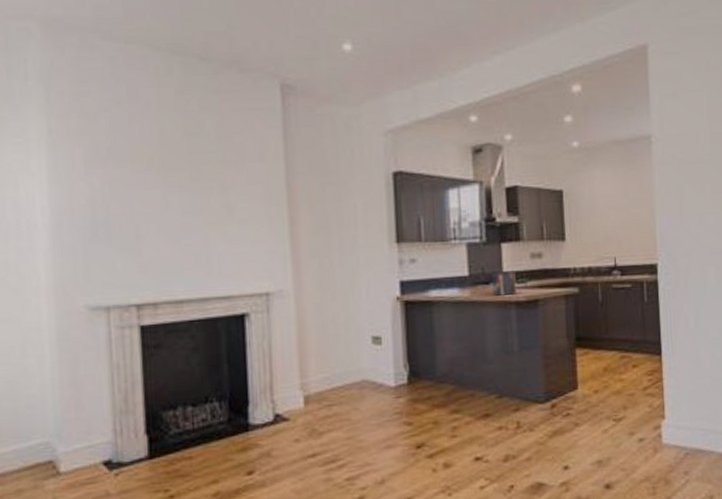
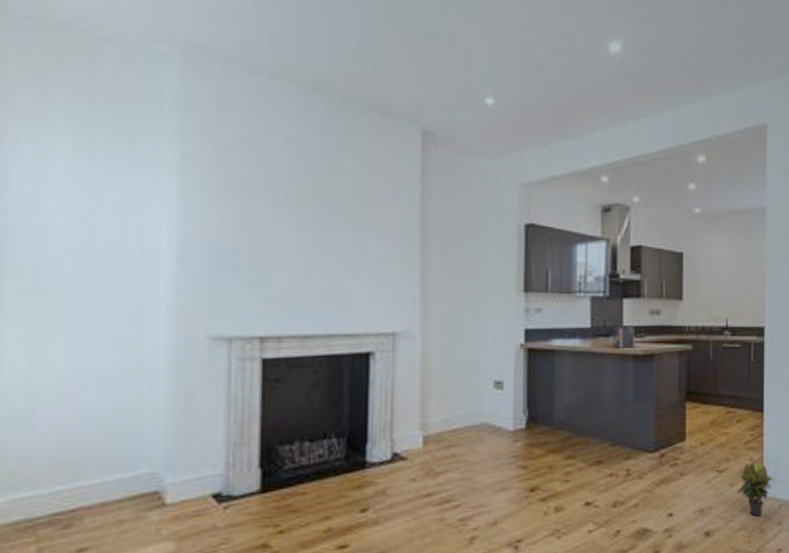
potted plant: none [638,406,677,467] -> present [738,460,773,517]

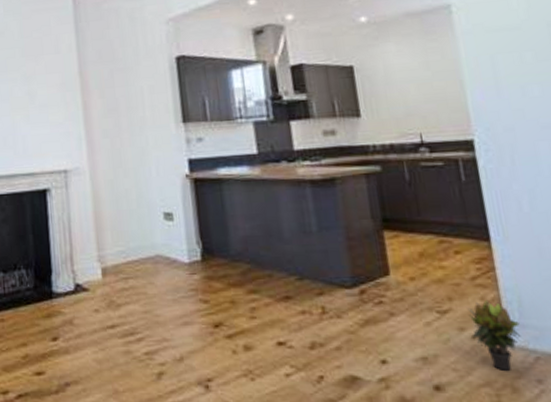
books: present [611,325,635,349] -> none [281,148,312,175]

